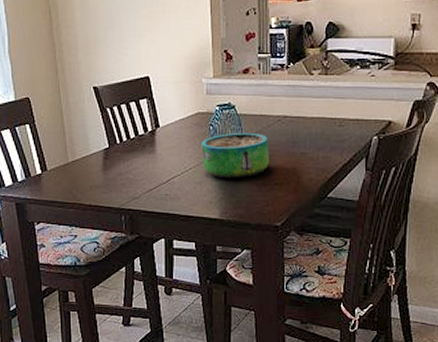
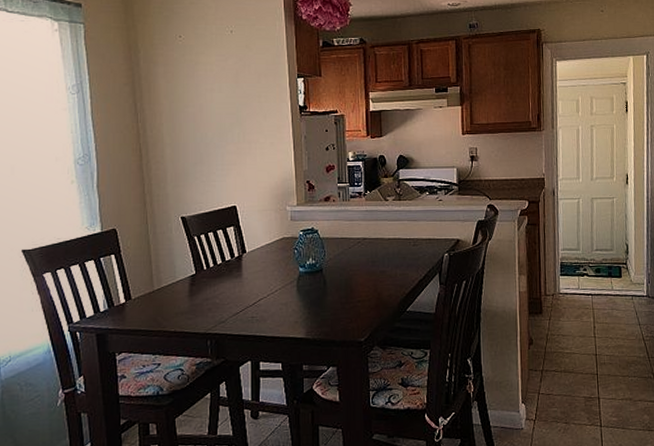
decorative bowl: present [201,132,269,179] -> none [286,254,351,299]

